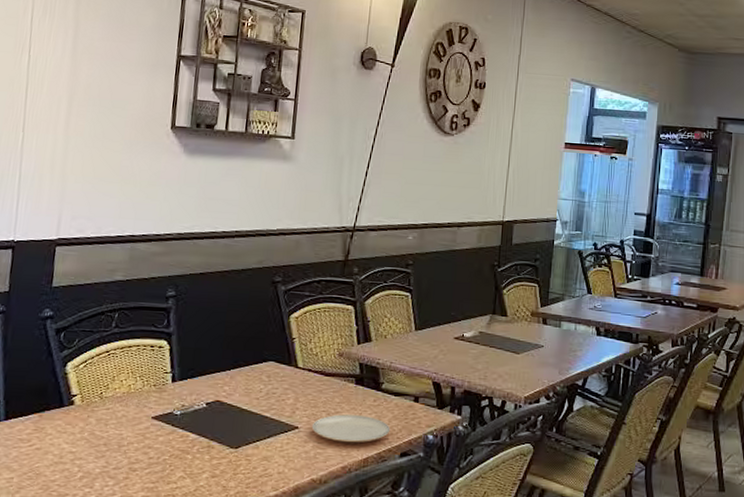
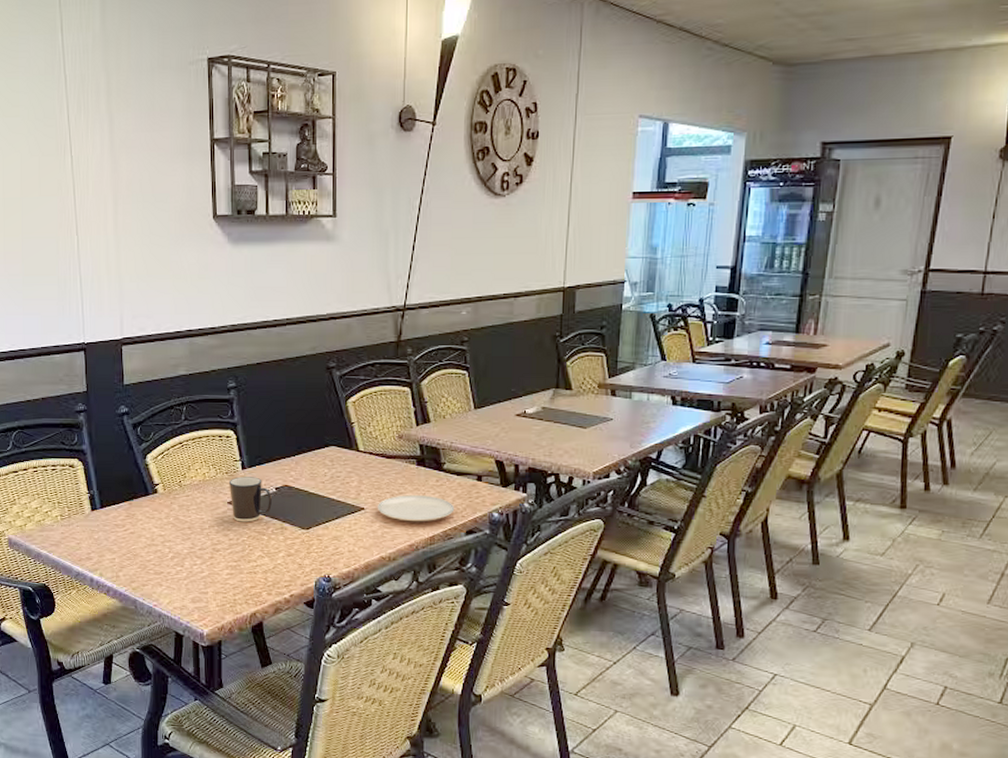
mug: none [155,390,201,440] -> present [228,476,272,522]

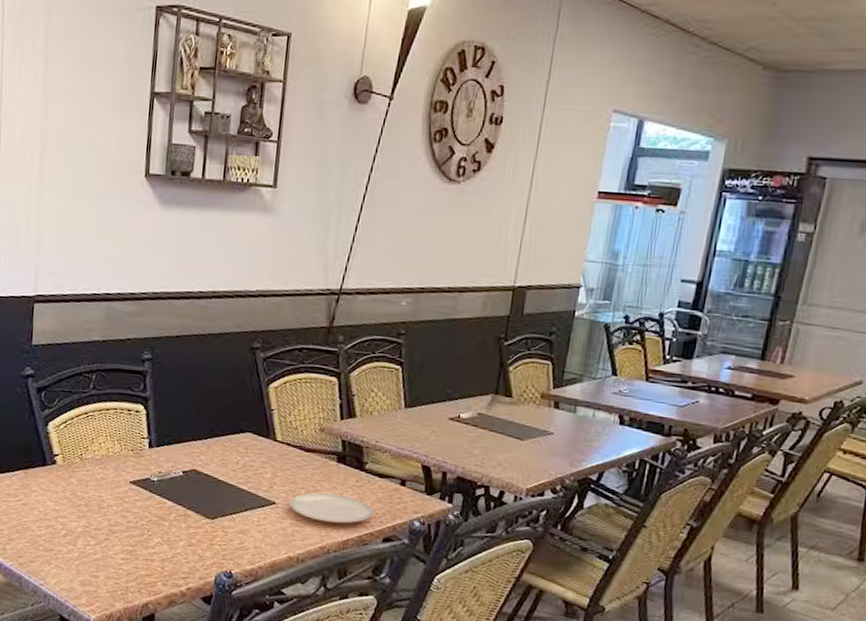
mug: present [228,476,272,522] -> none [133,455,178,506]

